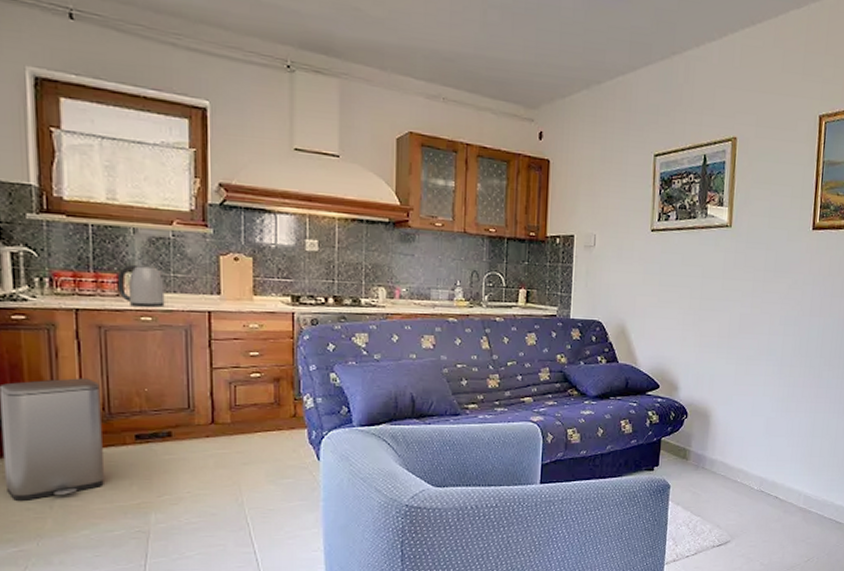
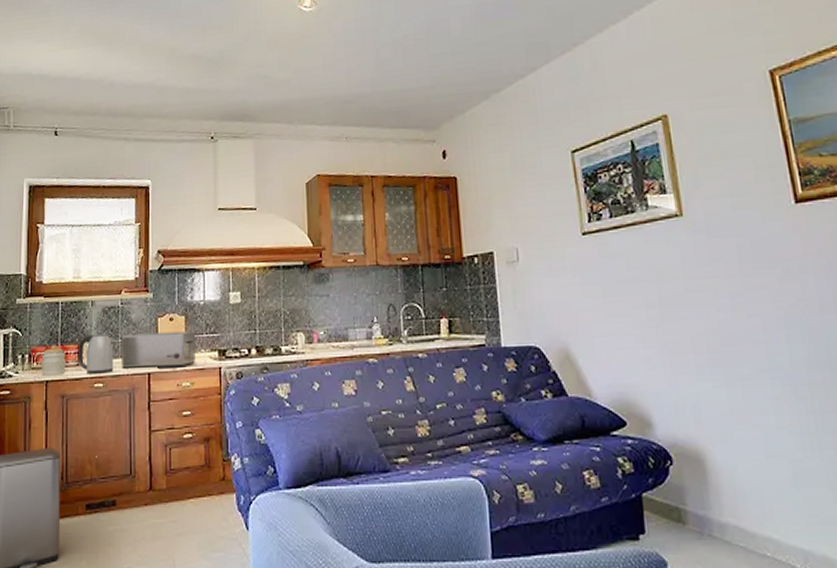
jar: none [67,270,102,306] -> present [40,345,66,377]
toaster: none [173,269,265,309] -> present [120,331,195,370]

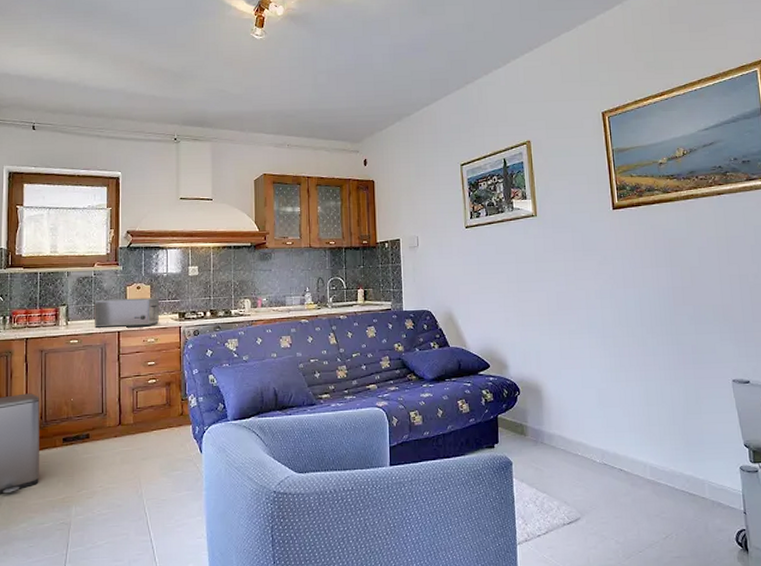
jar: present [40,345,66,377] -> none [21,308,44,335]
kettle: present [78,332,114,376] -> none [55,298,87,334]

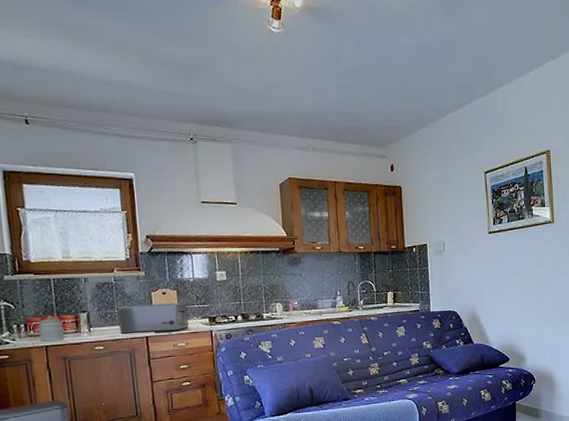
jar: none [21,308,44,335] -> present [38,315,65,343]

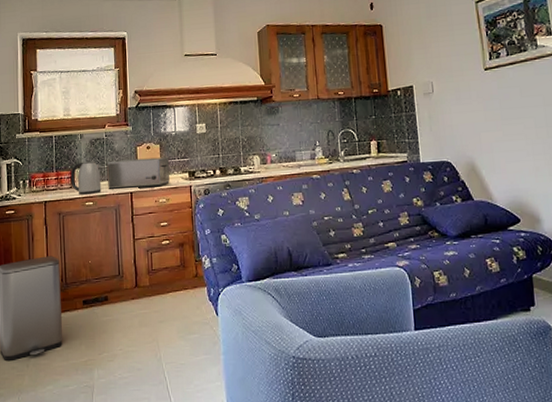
jar: present [38,315,65,343] -> none [40,171,61,199]
kettle: none [75,304,113,340] -> present [70,160,101,196]

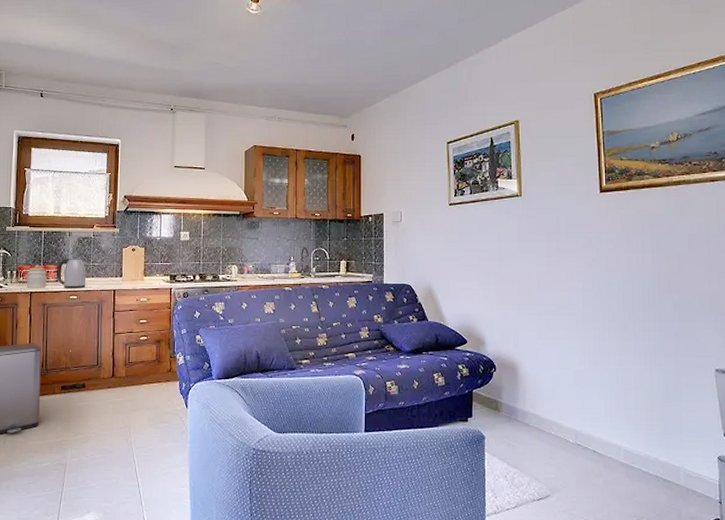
jar: none [40,171,61,199] -> present [26,264,47,289]
toaster: present [107,156,170,190] -> none [91,259,152,287]

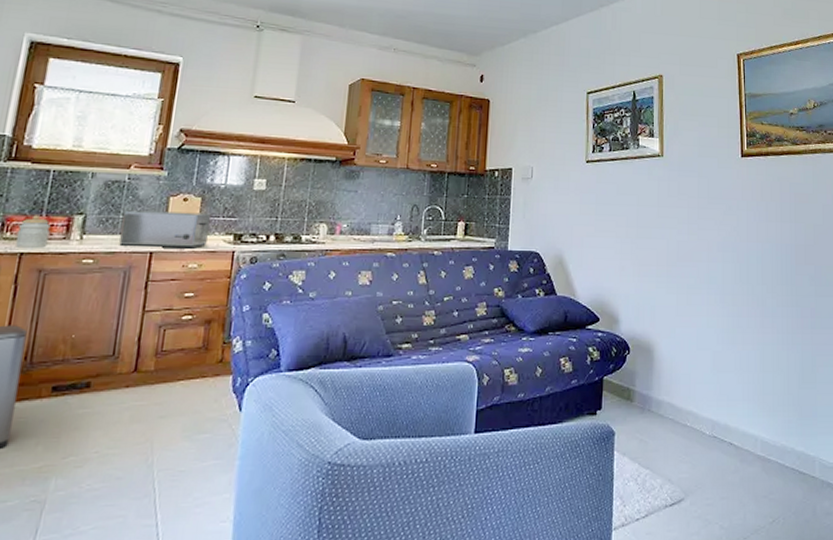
kettle: present [57,257,86,290] -> none [66,206,113,251]
toaster: none [91,259,152,287] -> present [118,210,211,249]

